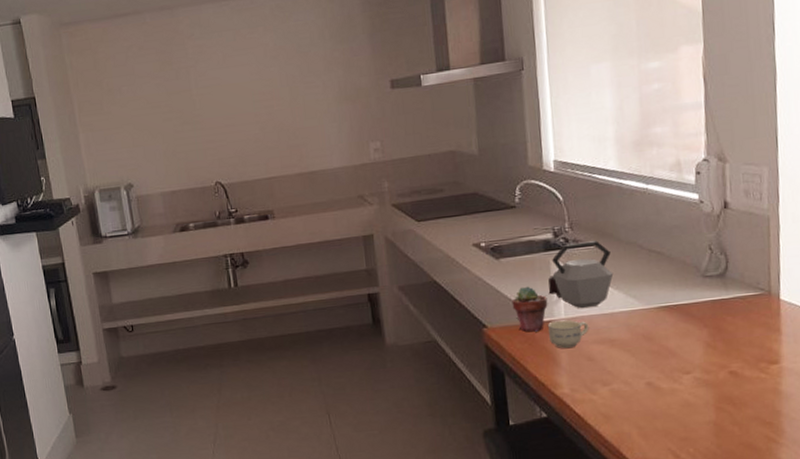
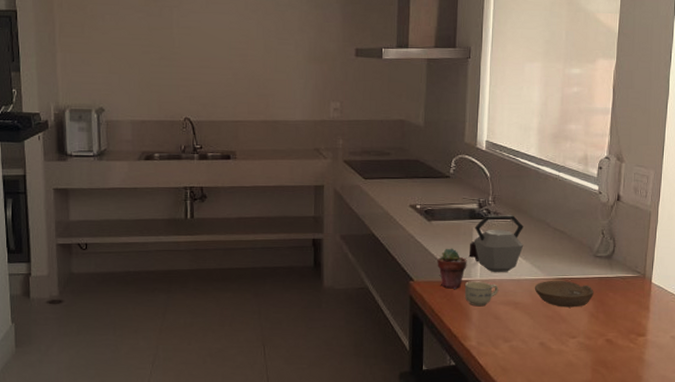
bowl: none [632,308,708,340] -> present [534,281,594,308]

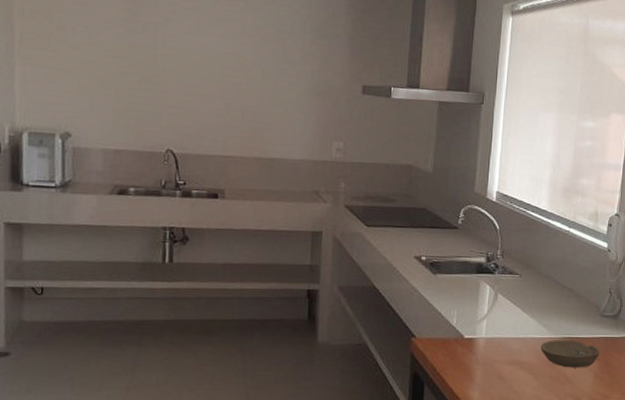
potted succulent: present [437,248,467,289] -> none [441,303,473,347]
cup: present [464,281,499,307] -> none [469,339,504,366]
kettle: present [470,215,524,273] -> none [475,269,531,331]

